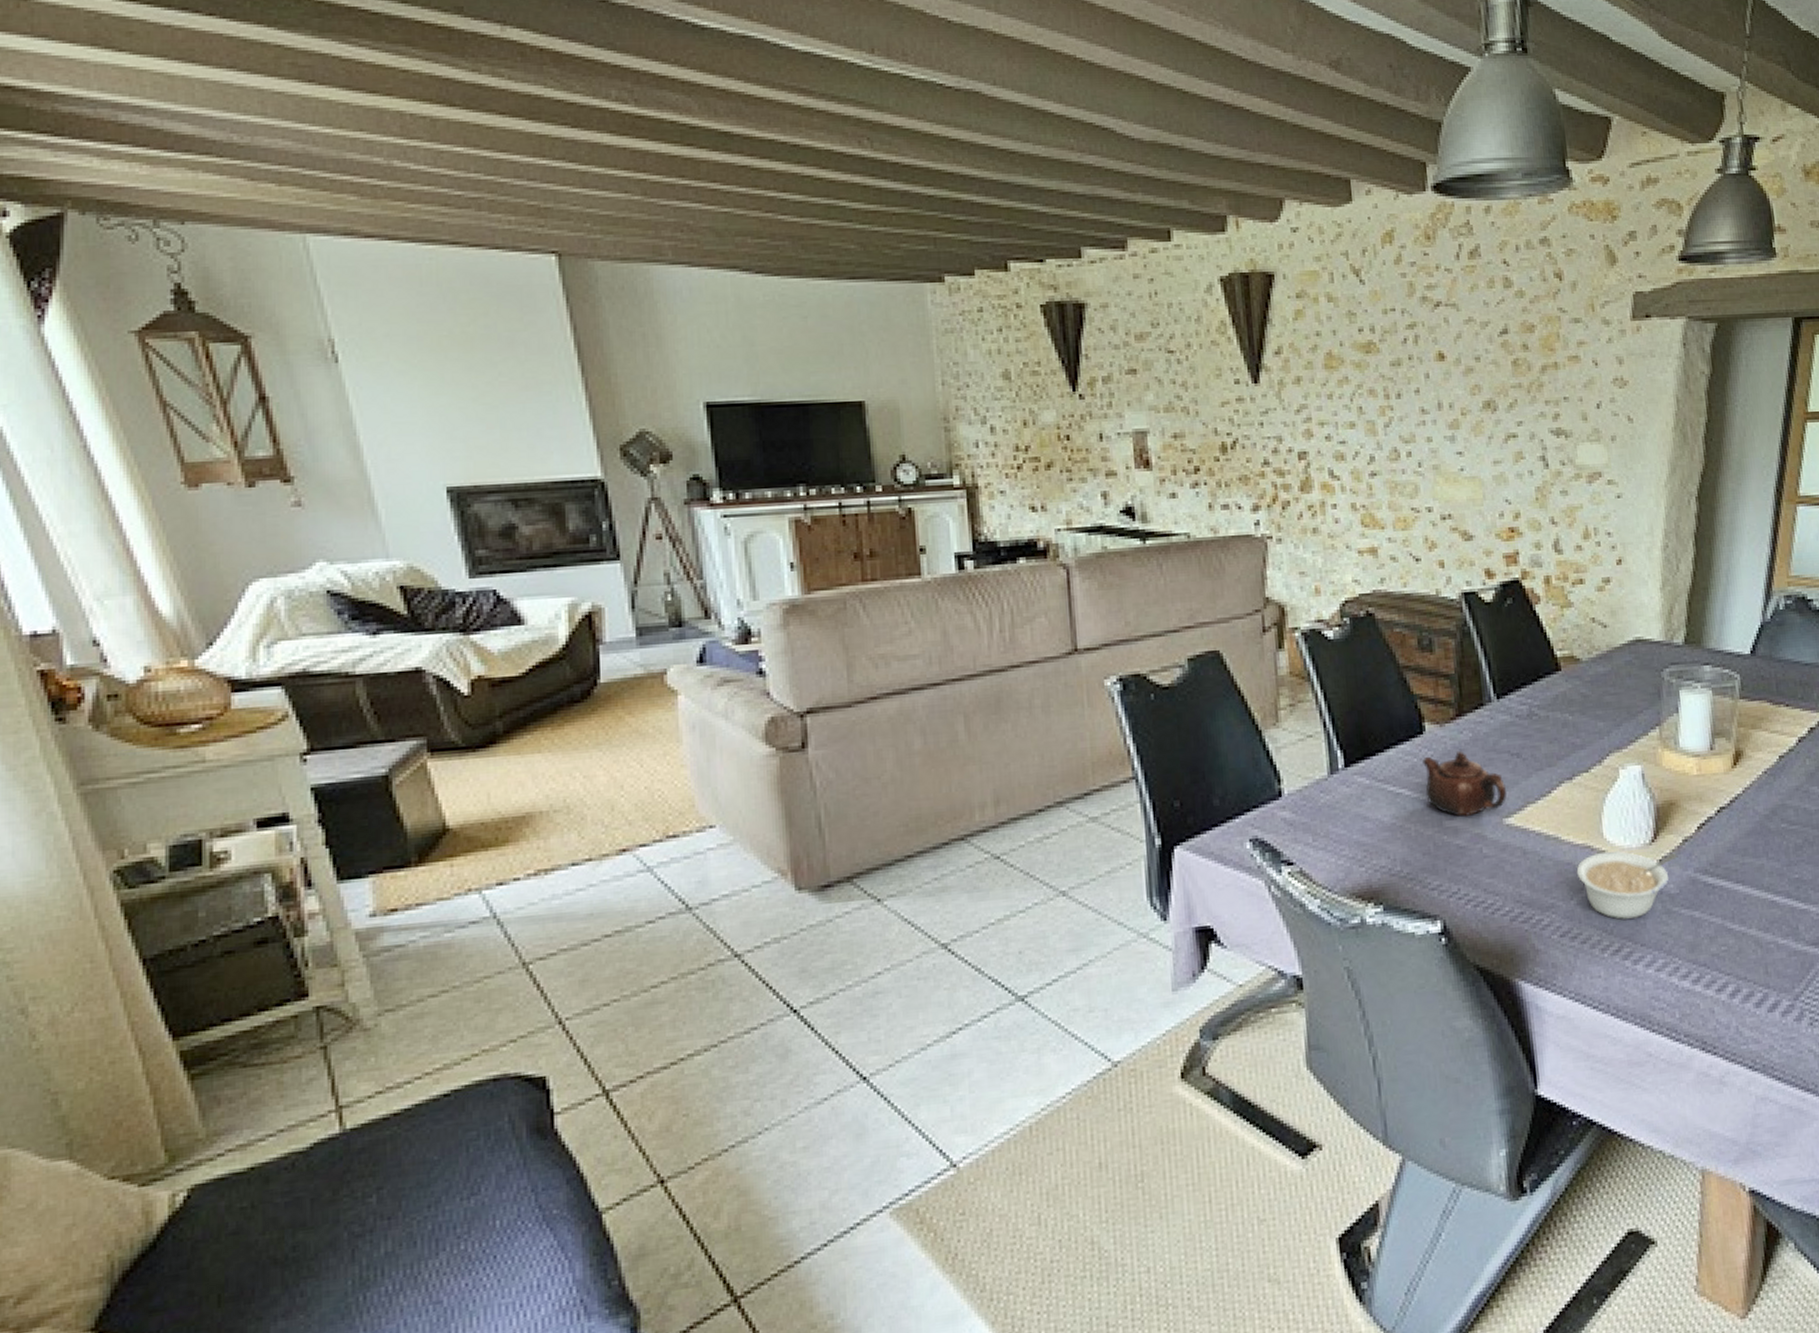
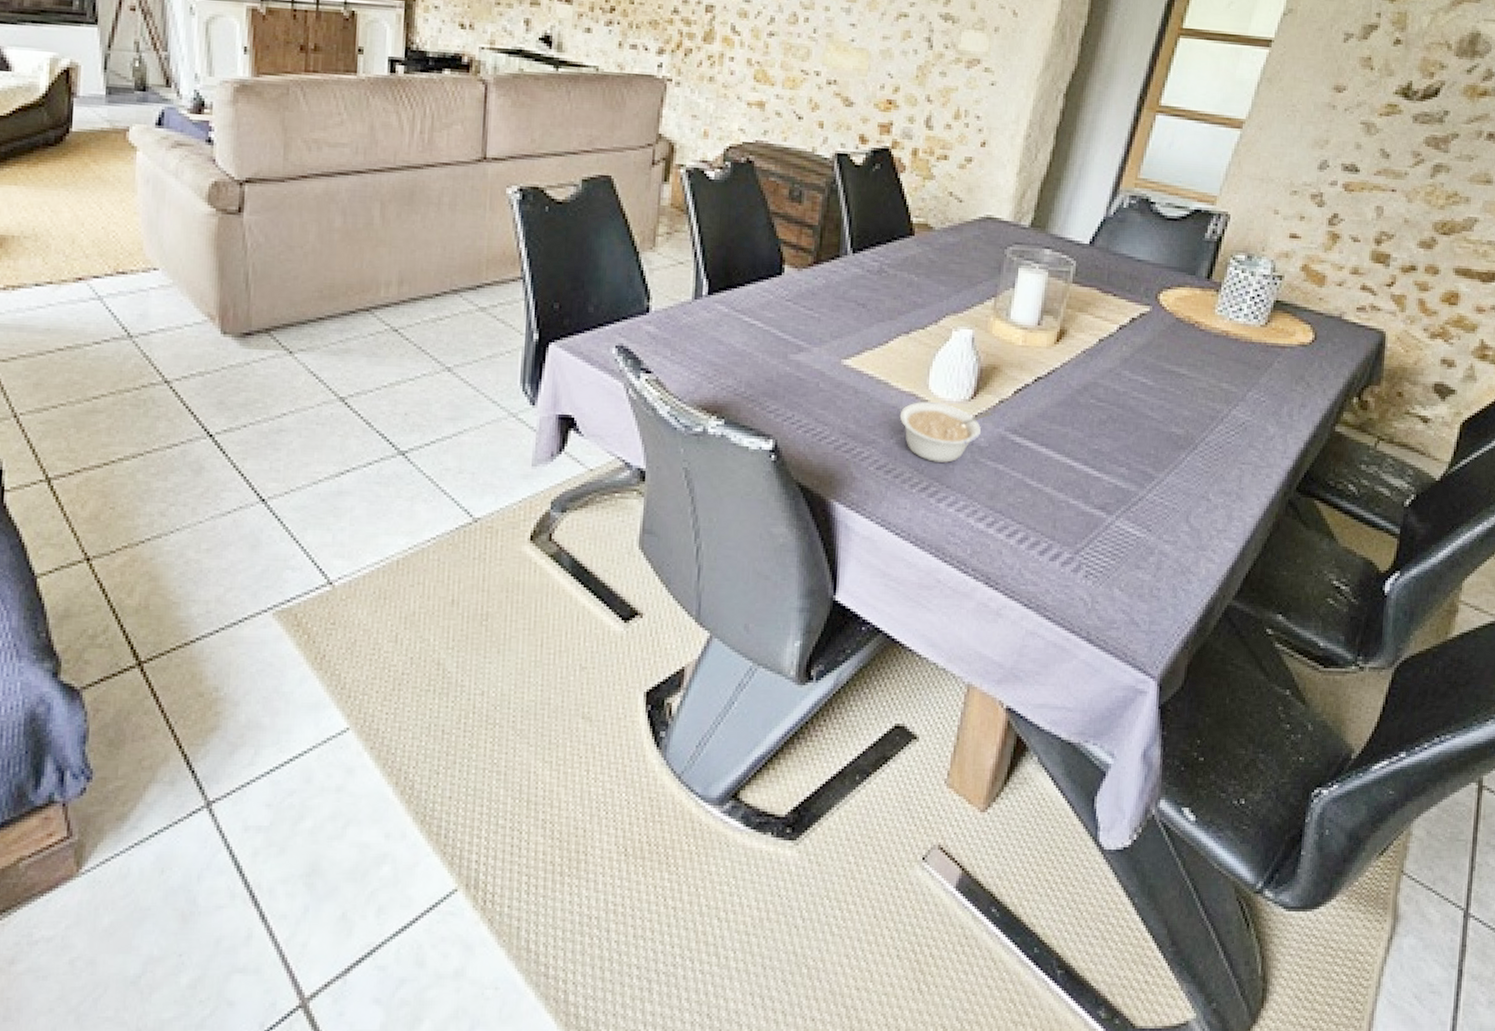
teapot: present [1422,750,1507,816] -> none [776,294,849,353]

